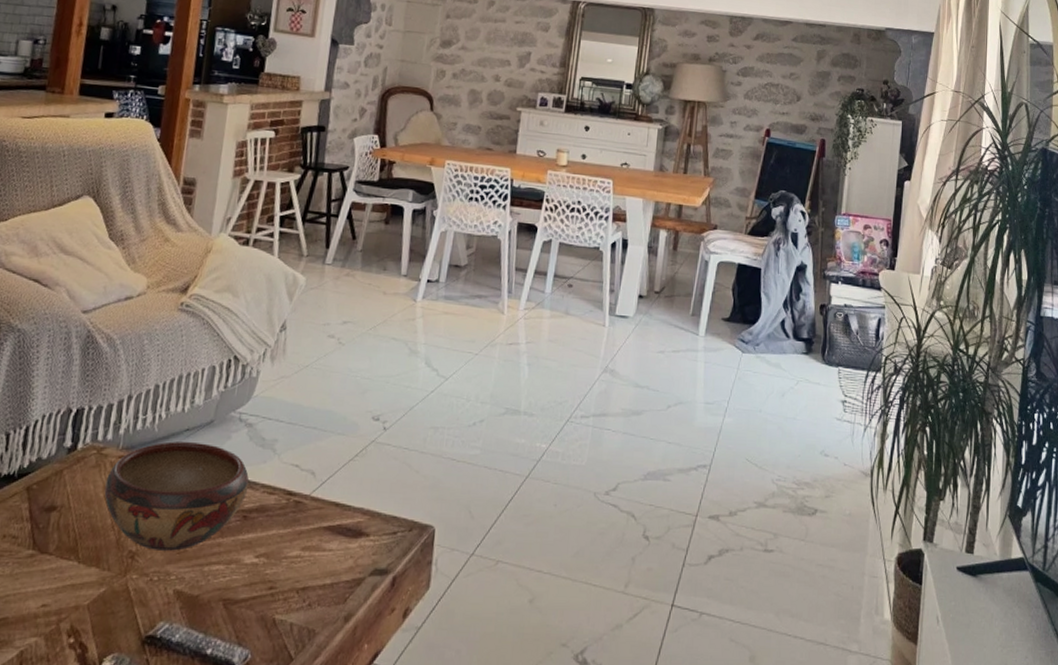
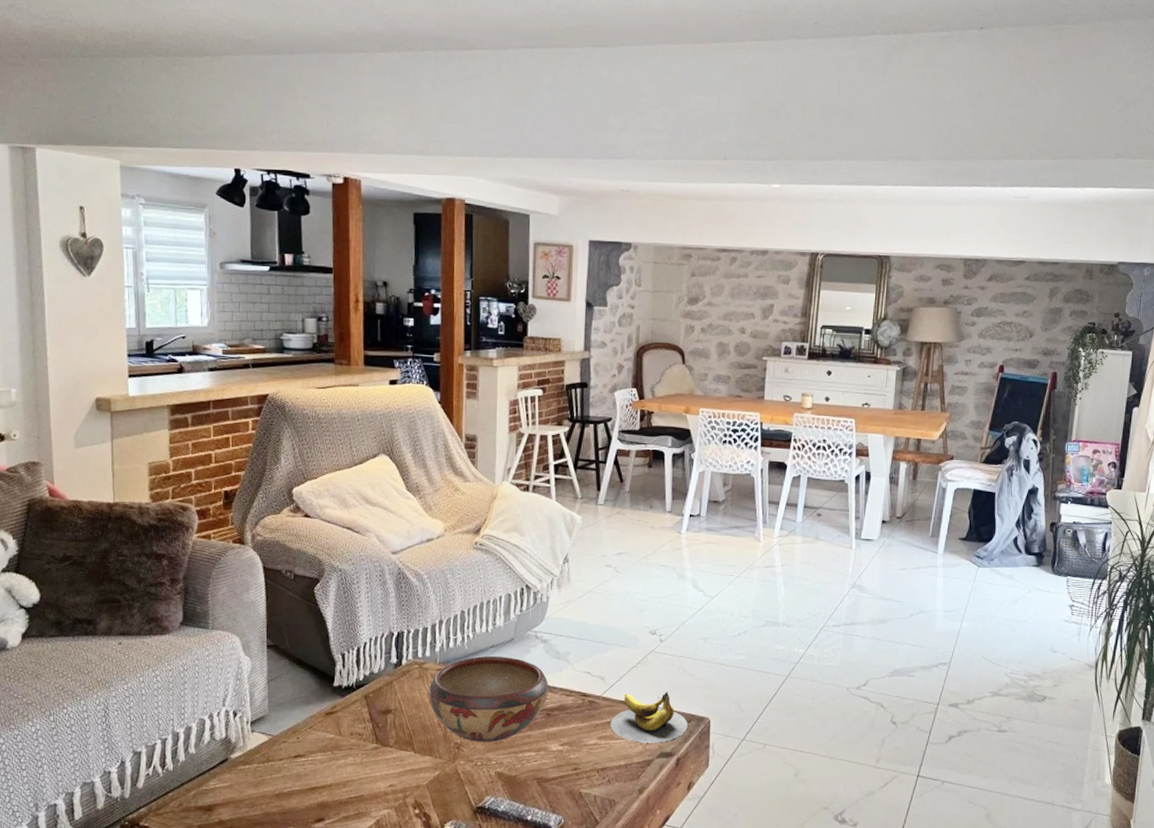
banana: none [317,492,409,557] -> present [610,692,688,743]

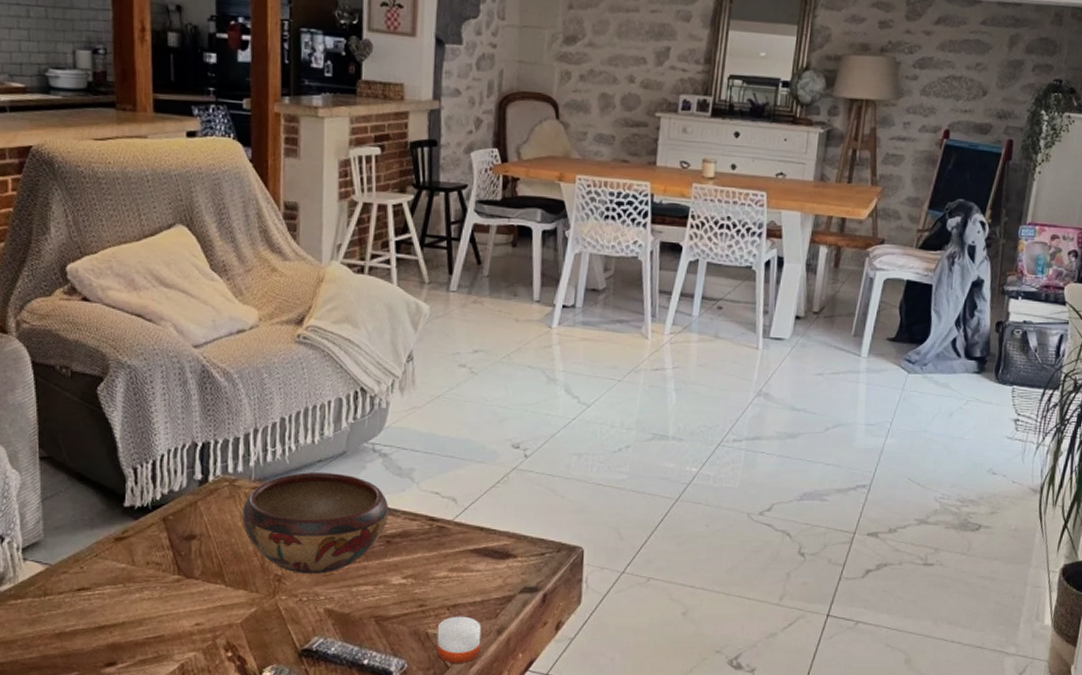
candle: none [588,778,626,819] -> present [436,616,482,663]
banana: present [610,692,688,743] -> none [463,516,557,576]

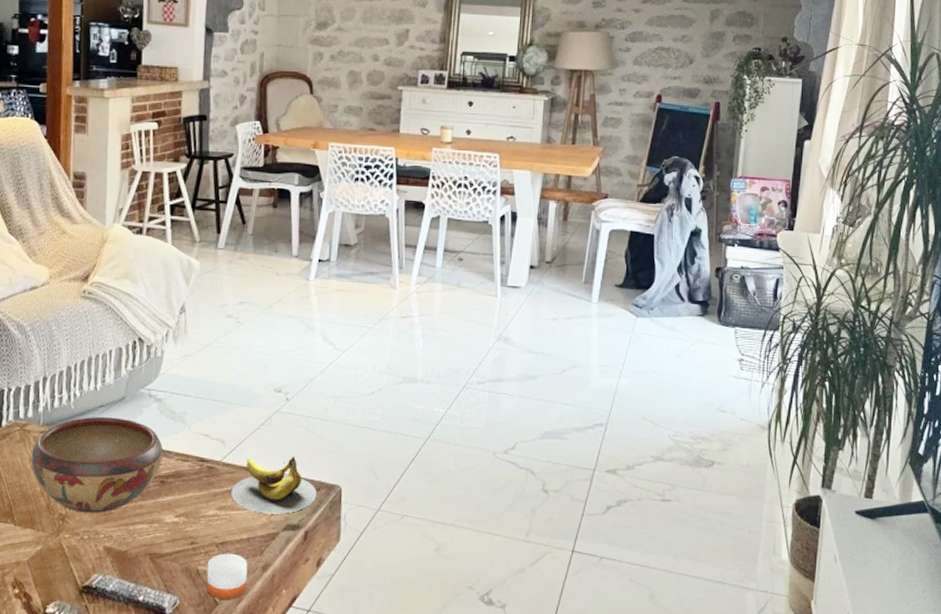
banana: none [463,516,557,576] -> present [231,457,317,514]

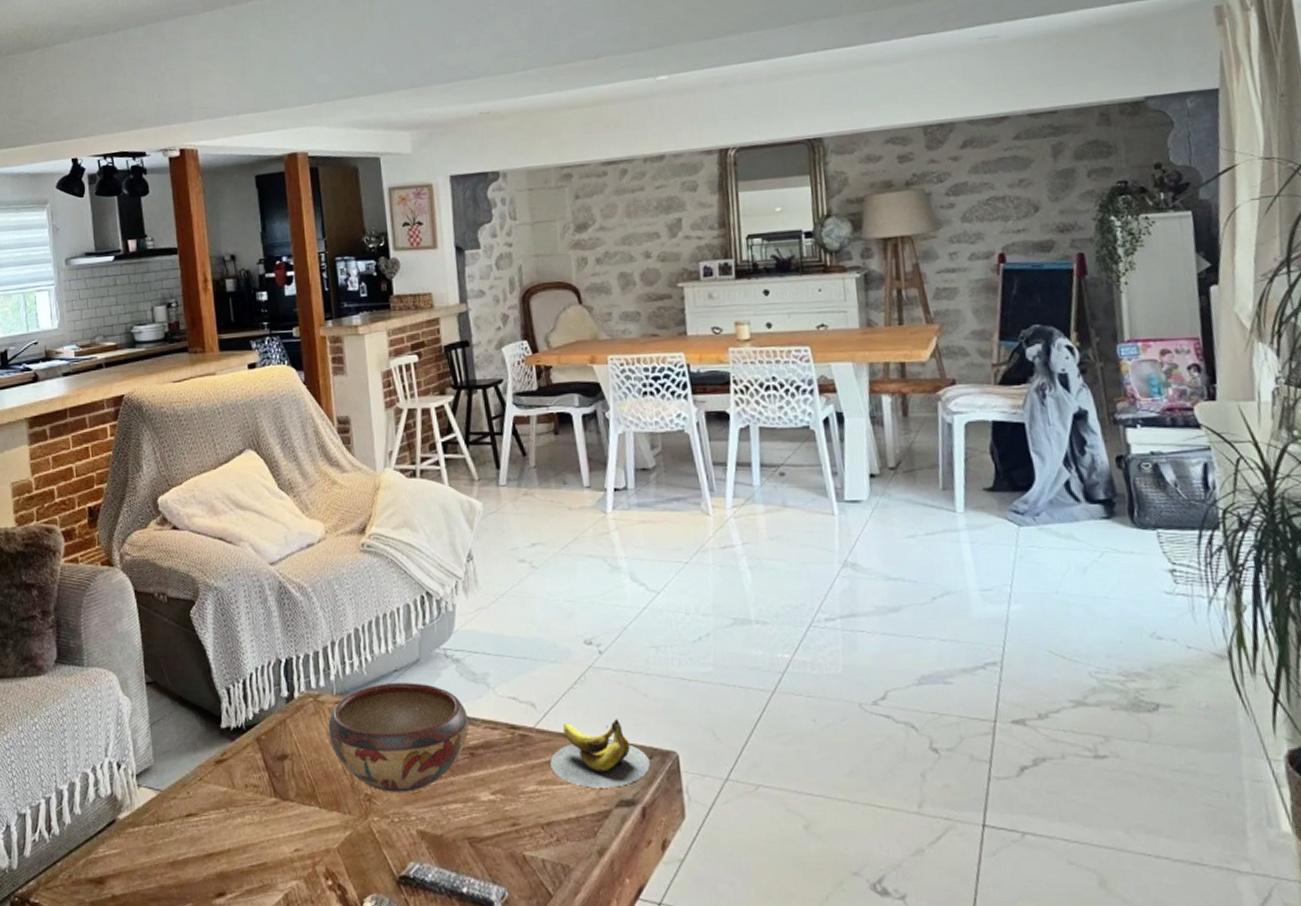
candle: present [206,553,248,599] -> none [534,835,584,890]

